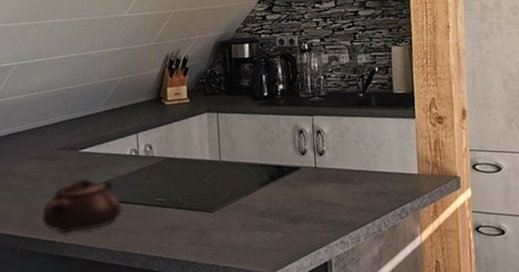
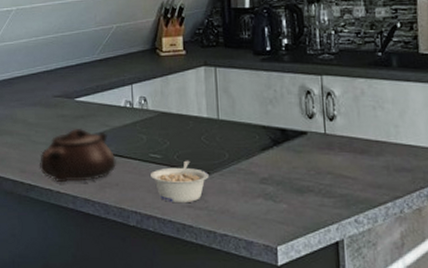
legume: none [156,201,212,242] -> present [151,160,209,203]

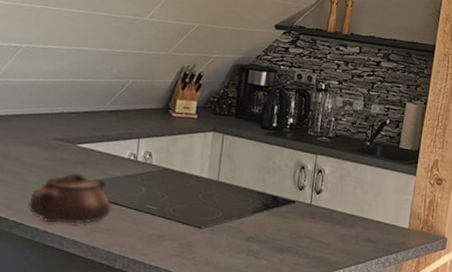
legume: present [151,160,209,203] -> none [144,214,200,253]

